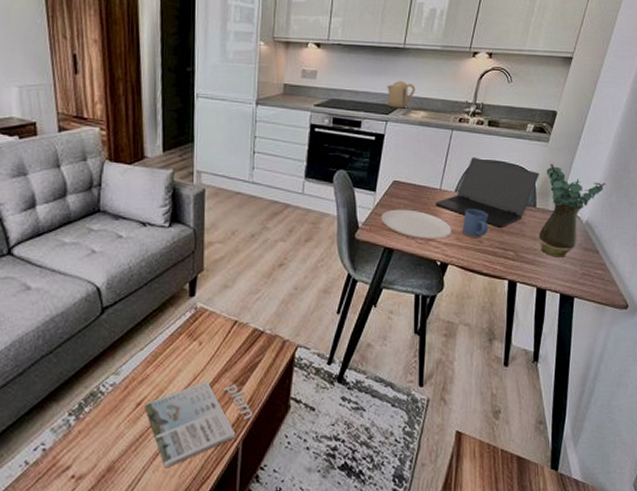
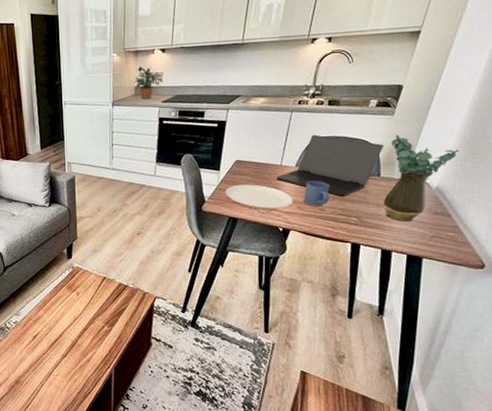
magazine: present [144,381,253,468] -> none [39,322,122,384]
potted plant: none [283,60,316,100] -> present [134,66,163,99]
kettle: present [387,80,416,109] -> none [227,72,255,98]

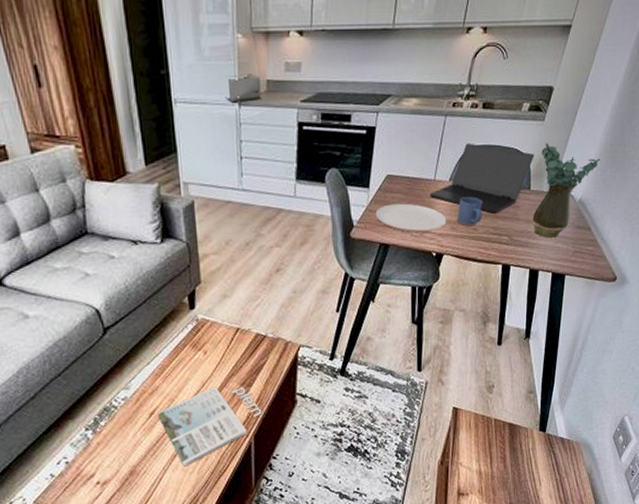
magazine: none [39,322,122,384] -> present [157,386,262,467]
toaster: none [102,82,130,104] -> present [225,74,262,103]
potted plant: present [134,66,163,99] -> none [265,52,301,97]

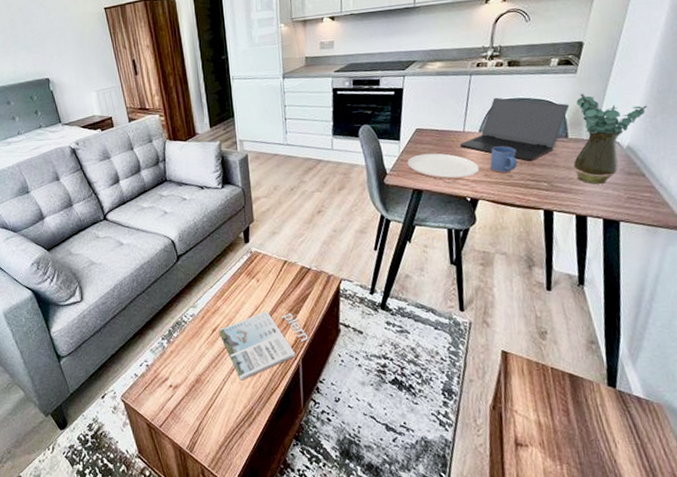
toaster: present [225,74,262,103] -> none [272,53,301,77]

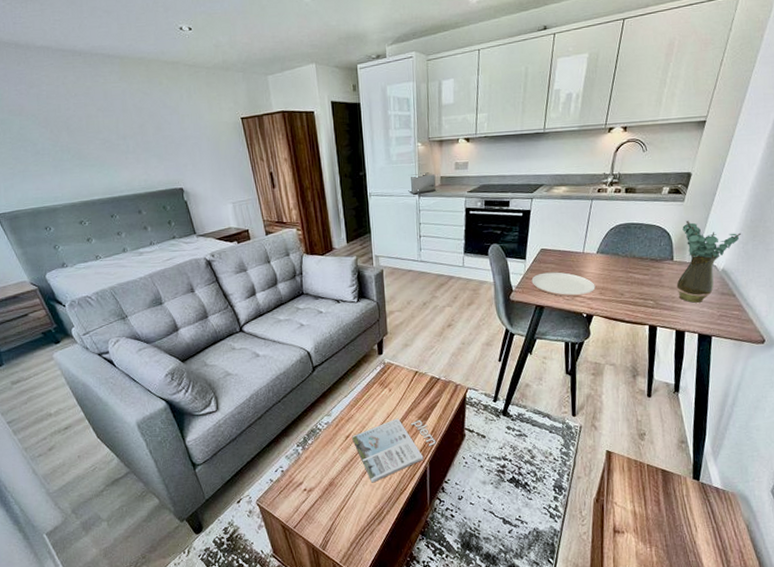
toaster: none [272,53,301,77] -> present [408,172,437,195]
laptop: present [460,97,570,161] -> none [580,221,676,281]
mug: present [490,146,518,174] -> none [605,266,629,292]

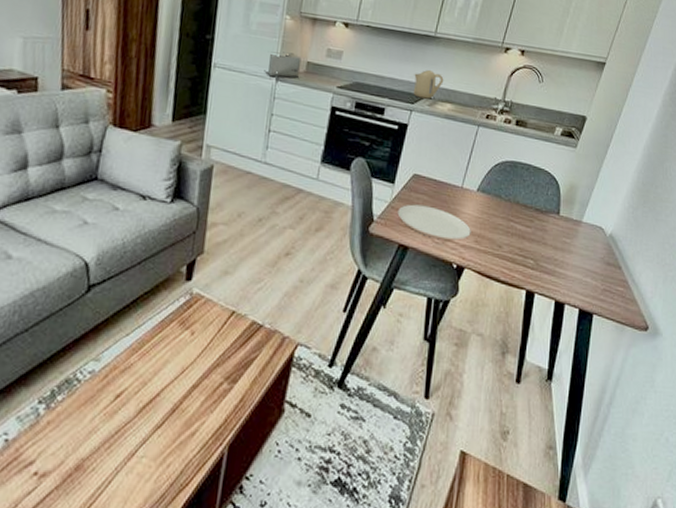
magazine: present [352,418,436,483] -> none [124,375,243,471]
kettle: none [530,161,557,187] -> present [413,69,444,100]
vase: present [676,220,742,303] -> none [560,170,633,271]

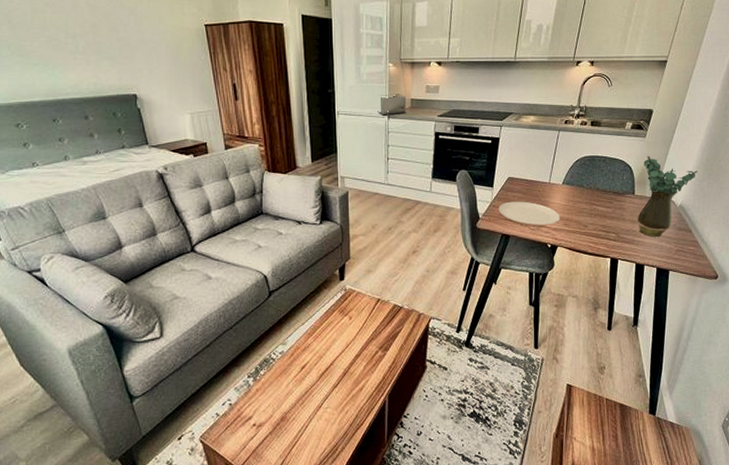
kettle: present [413,69,444,100] -> none [500,90,526,115]
vase: none [560,170,633,271] -> present [637,156,698,237]

